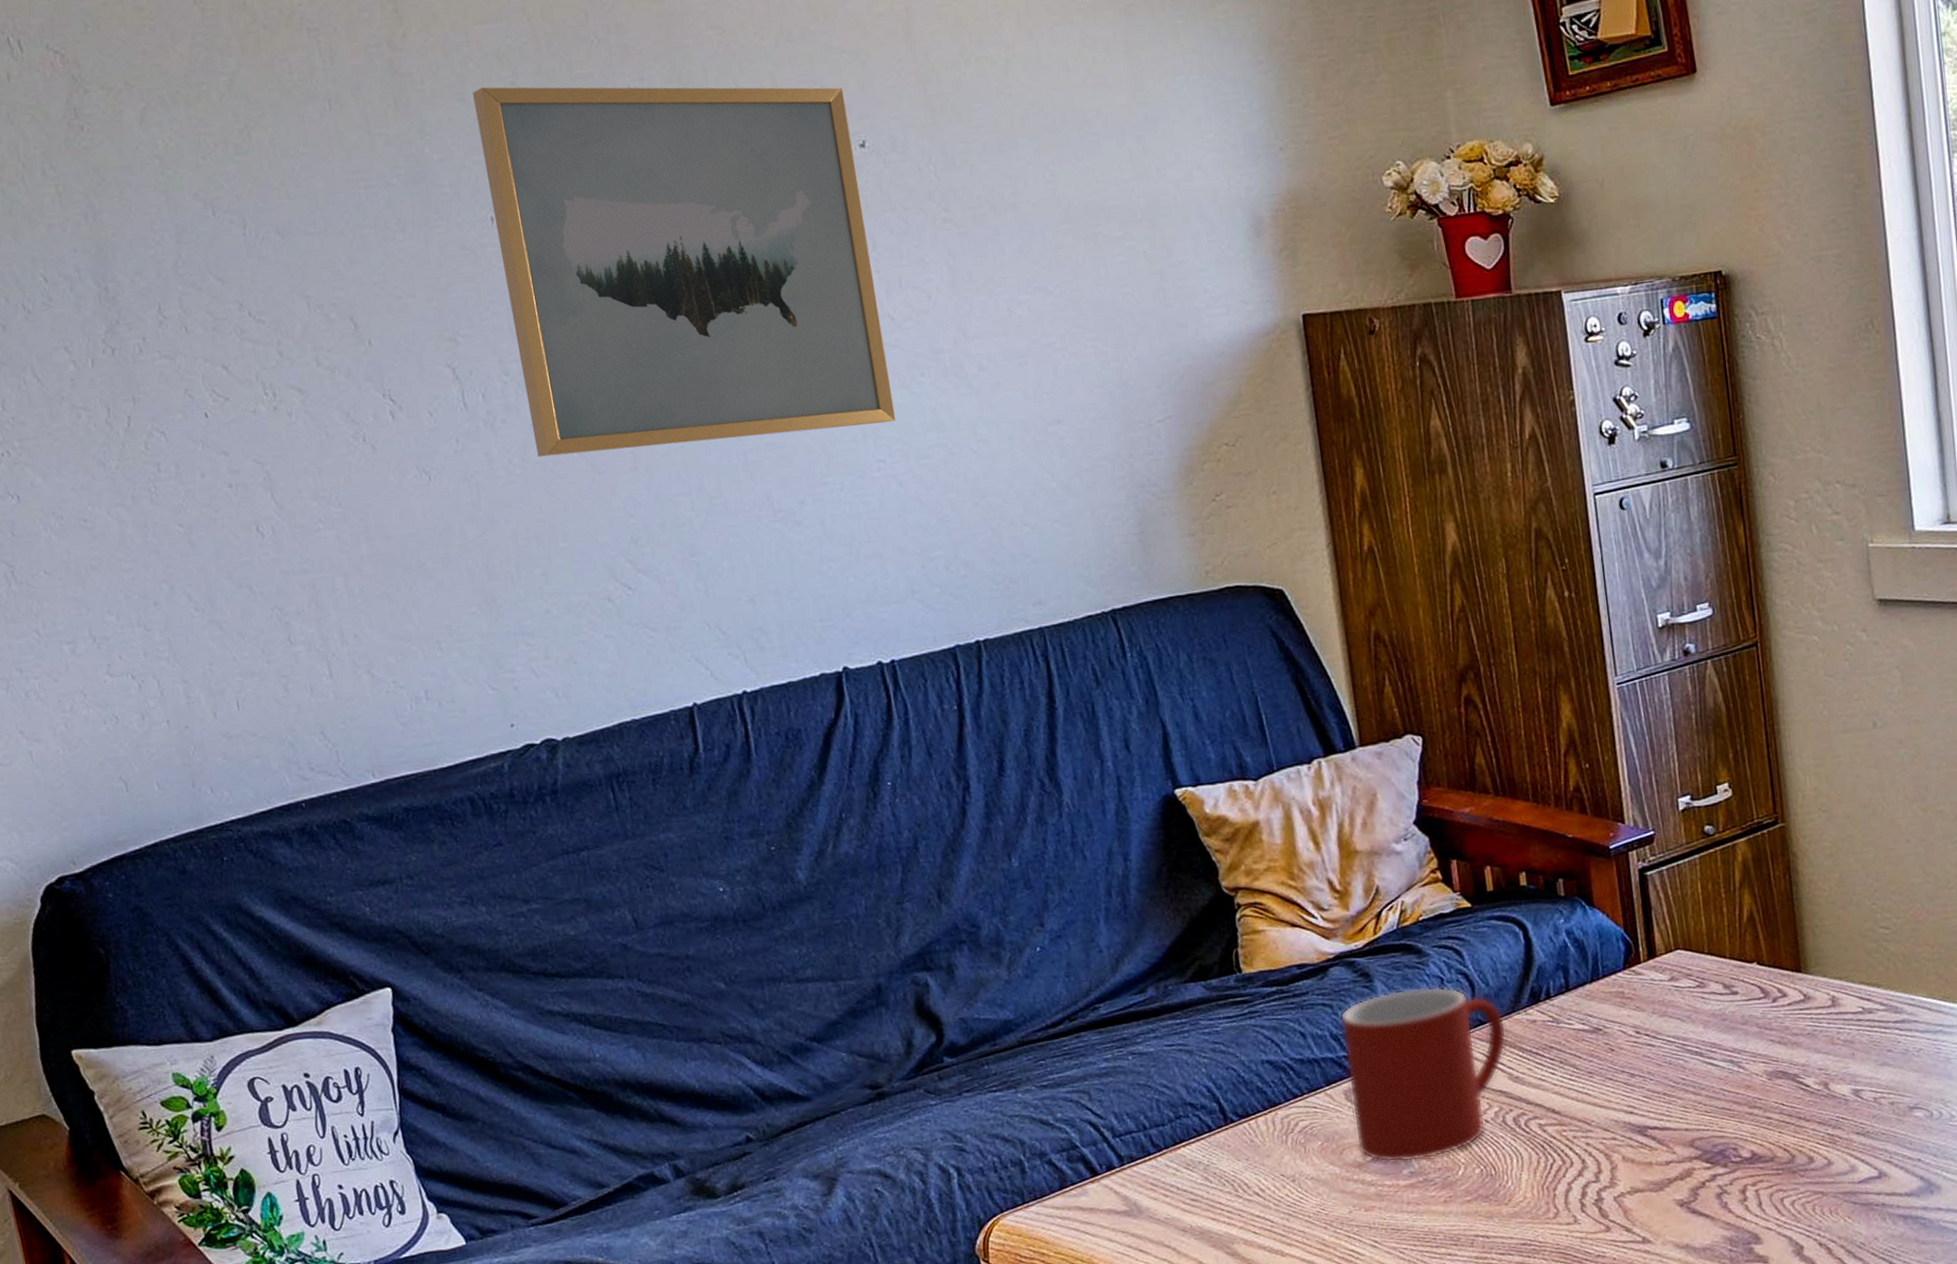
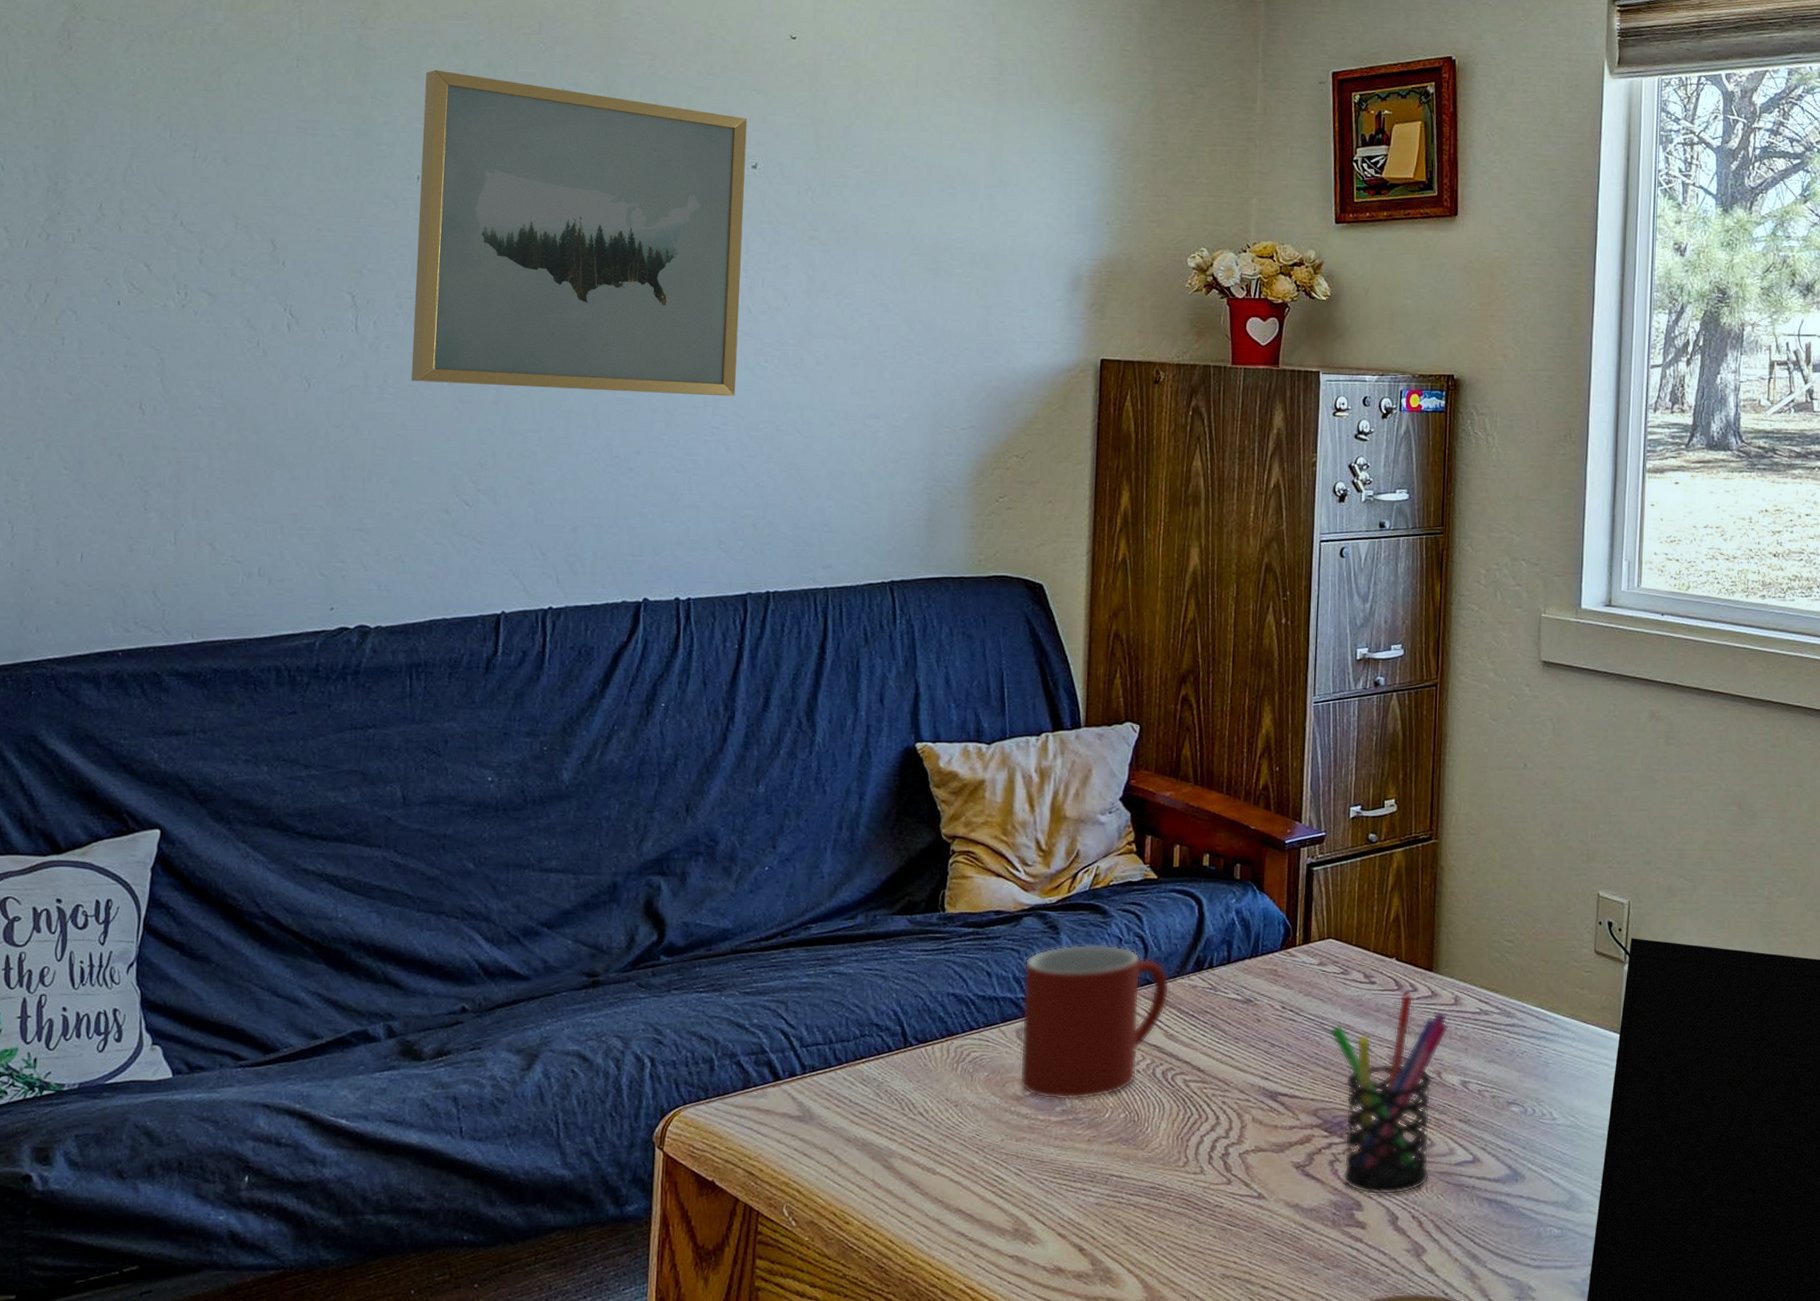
pen holder: none [1694,999,1833,1226] -> present [1330,993,1449,1195]

